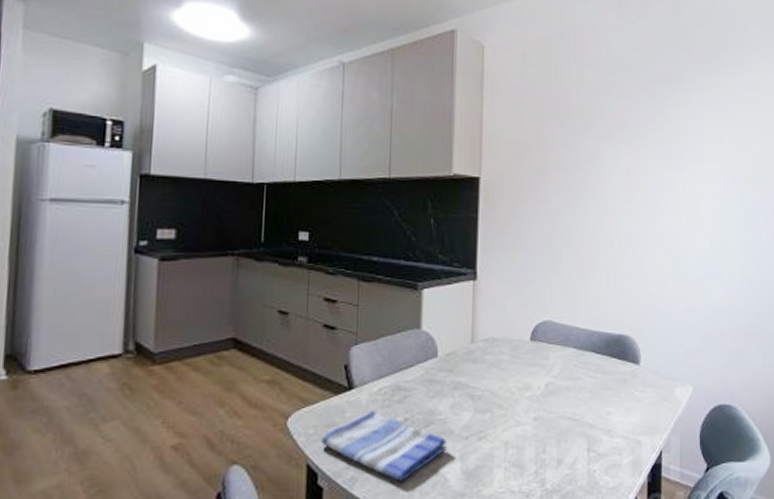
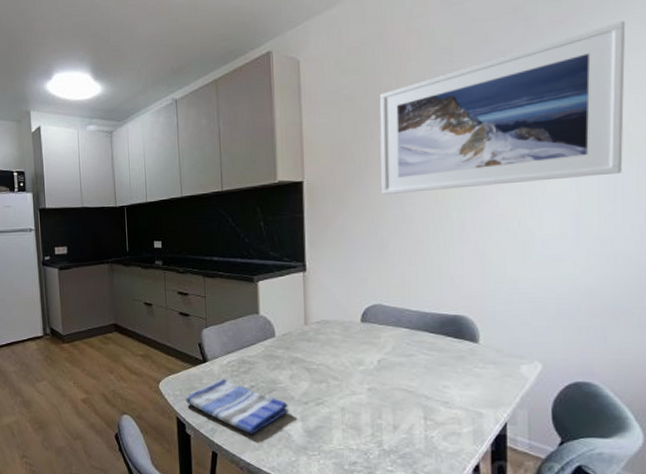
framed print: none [558,66,759,203] -> present [380,21,626,194]

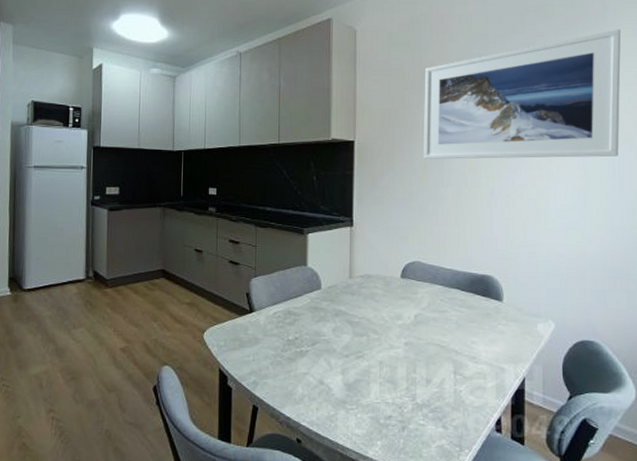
dish towel: present [186,378,288,434] -> none [230,329,330,387]

